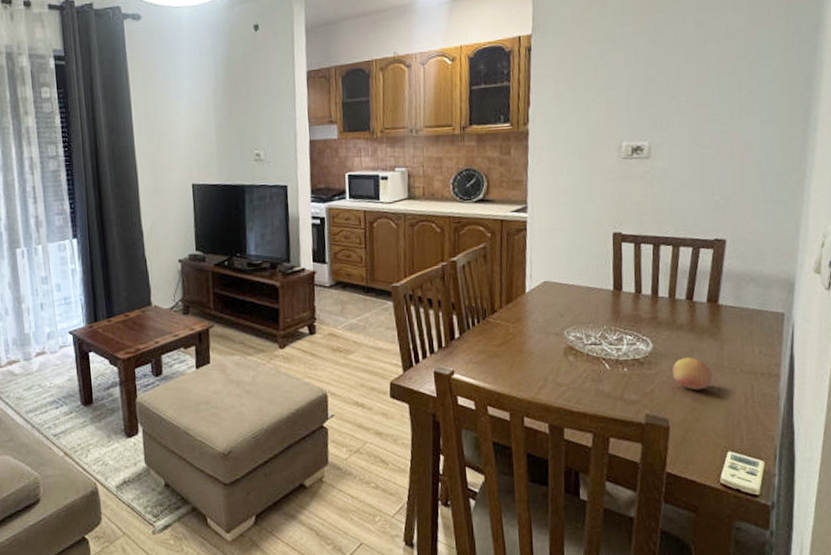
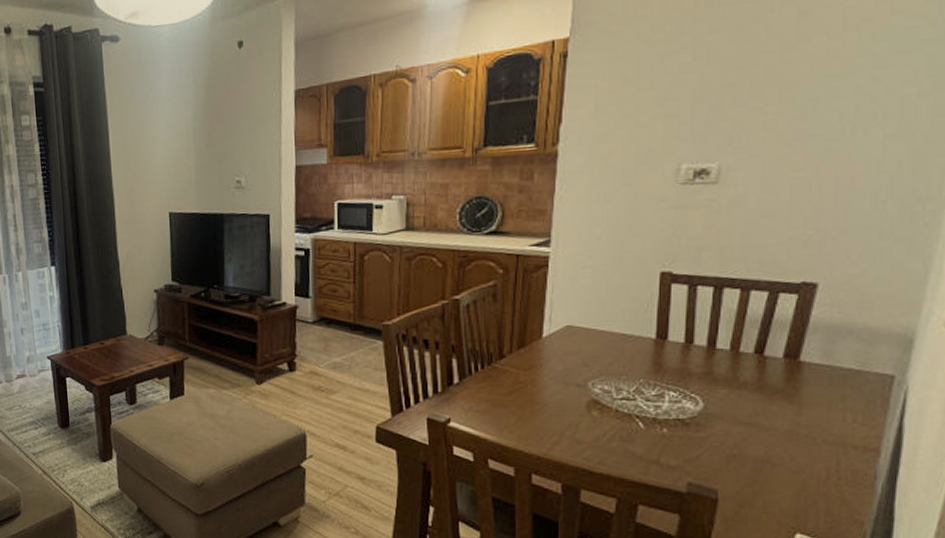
fruit: present [673,357,712,390] -> none [728,421,783,460]

